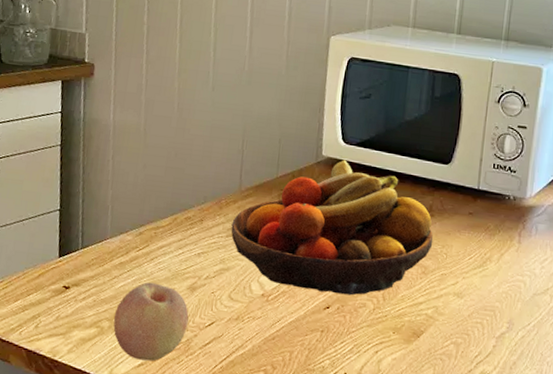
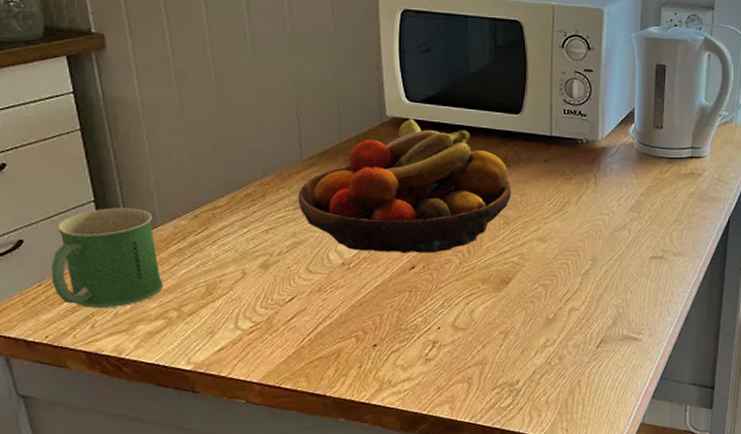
mug: none [11,217,104,311] -> present [51,208,163,309]
fruit: present [113,282,189,362] -> none [182,265,266,345]

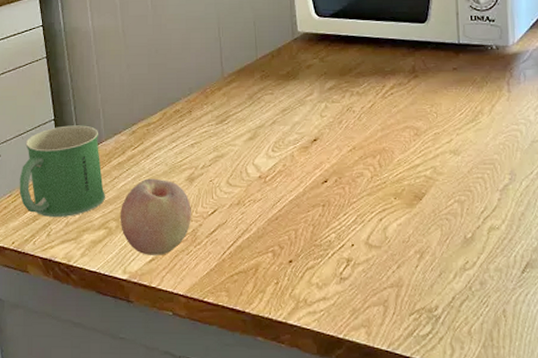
fruit: none [182,265,266,345] -> present [121,178,191,255]
fruit bowl: present [298,118,512,253] -> none [219,33,421,167]

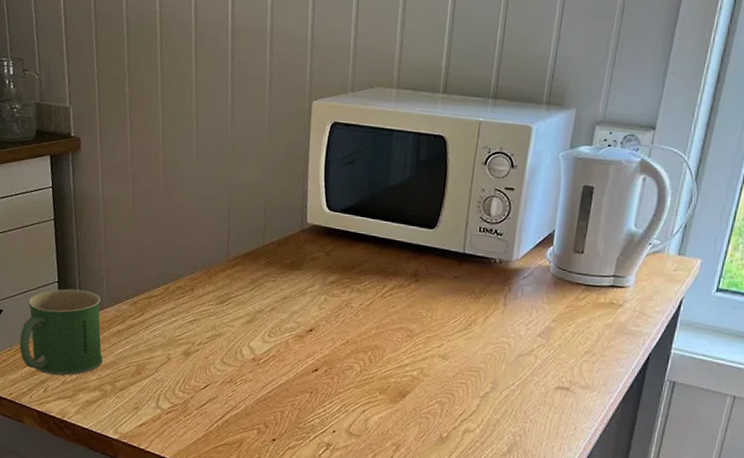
fruit: present [121,178,191,255] -> none [115,348,185,421]

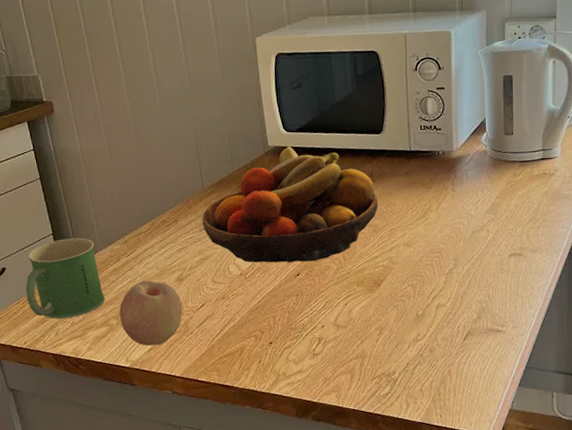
fruit: none [115,348,185,421] -> present [119,280,183,346]
fruit bowl: none [220,227,419,359] -> present [202,146,379,263]

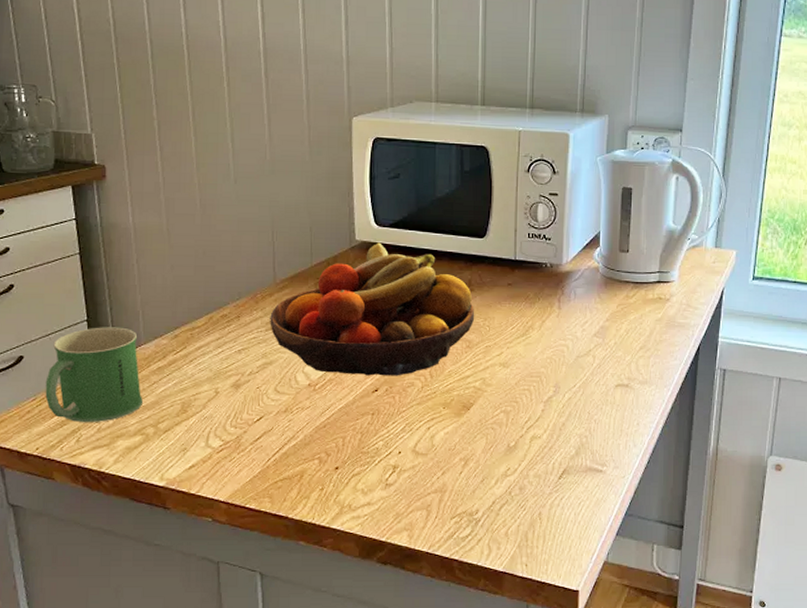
fruit: present [119,280,183,346] -> none [159,384,236,462]

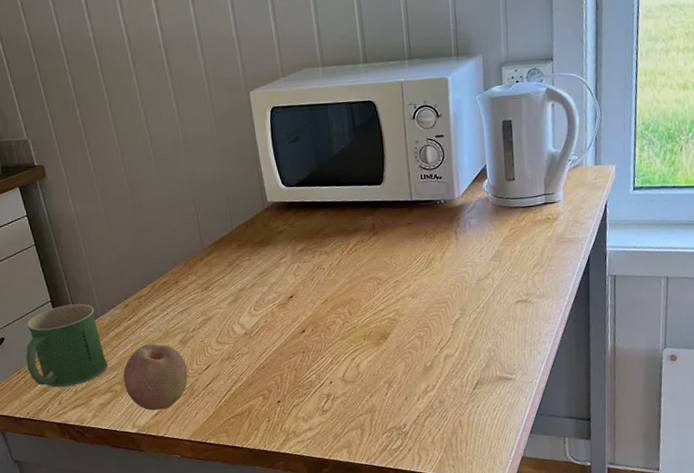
fruit: none [159,384,236,462] -> present [123,344,188,411]
fruit bowl: present [270,242,475,376] -> none [203,201,382,321]

